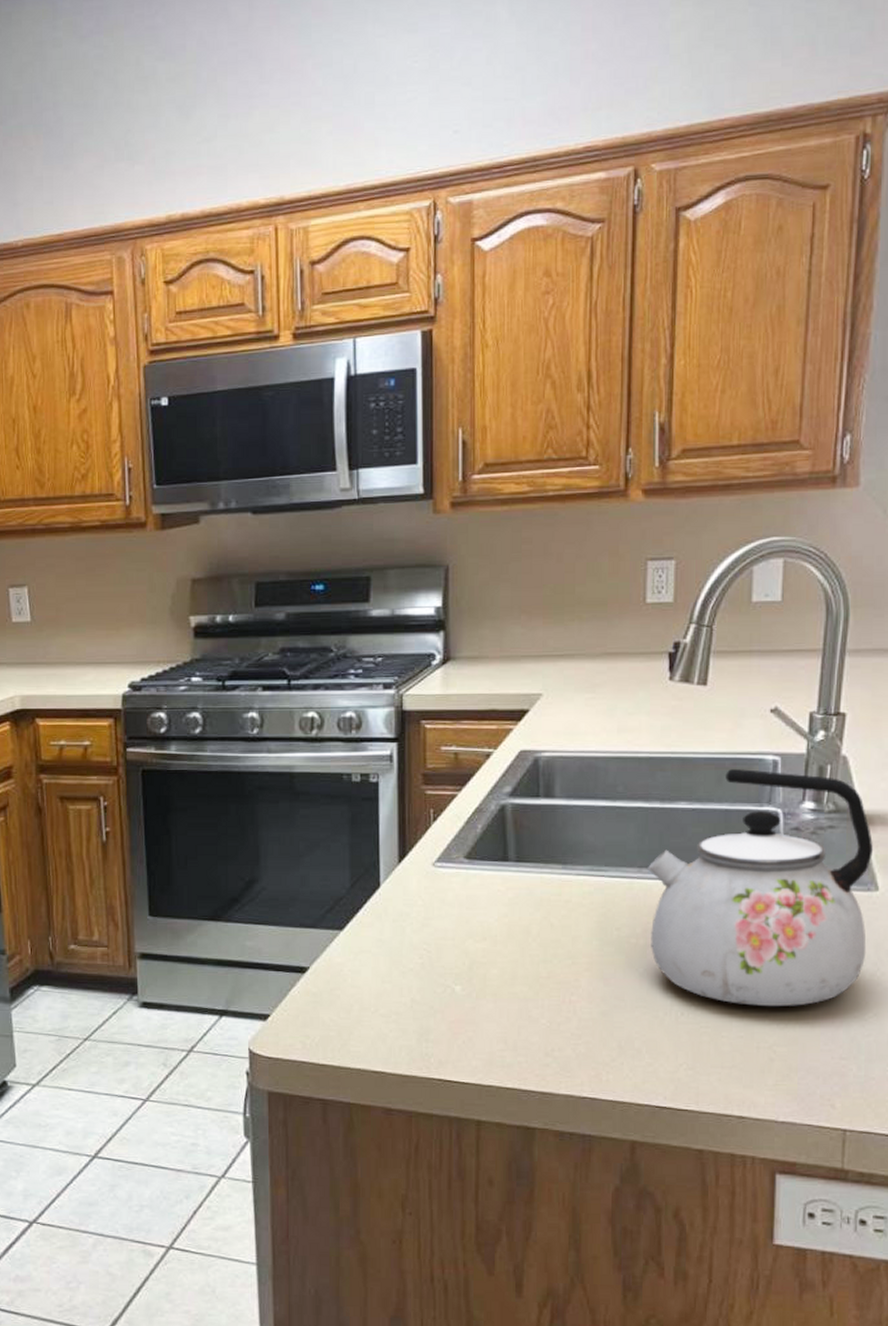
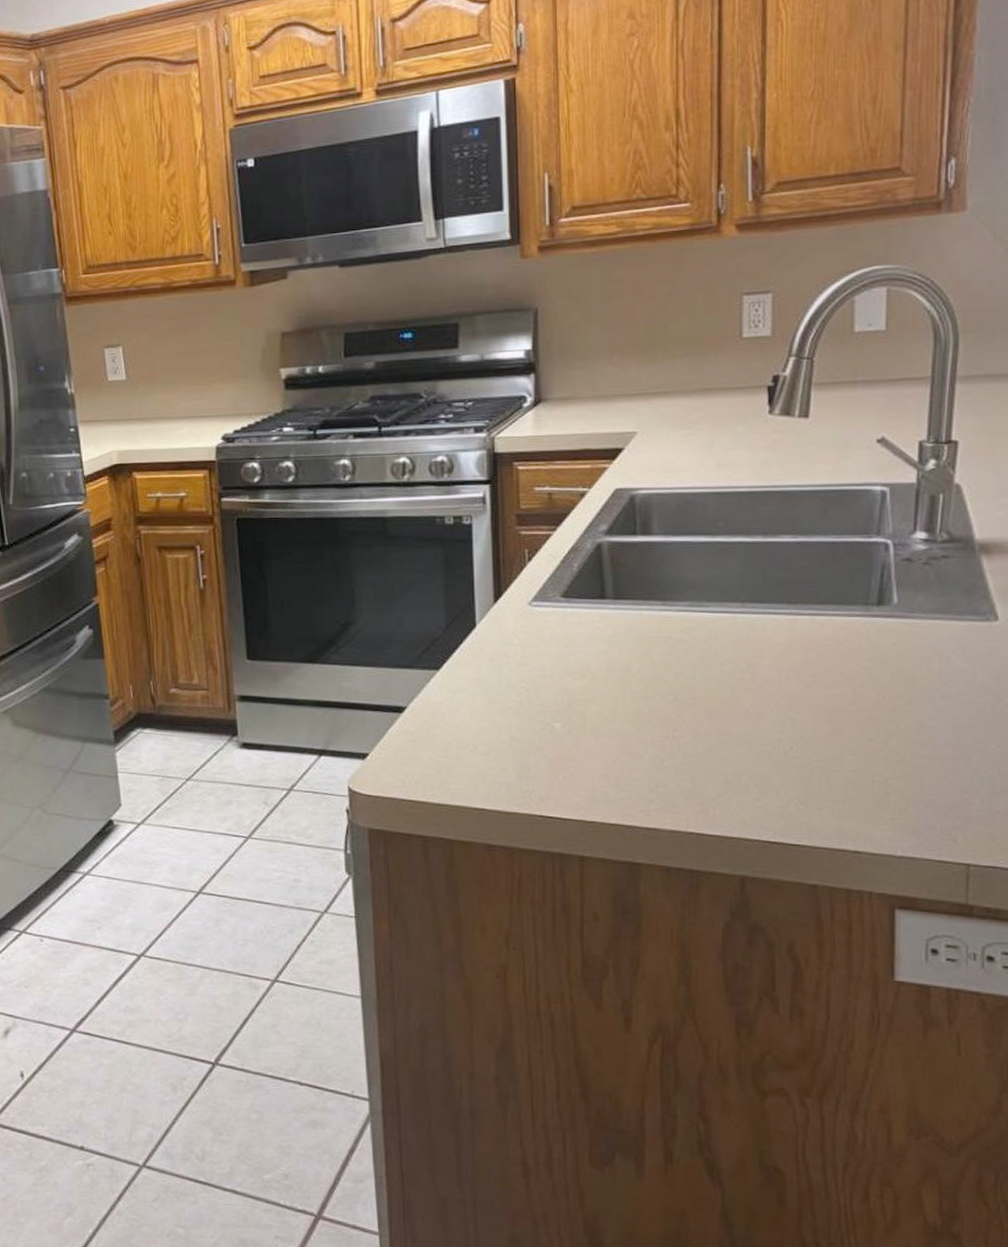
kettle: present [648,769,874,1006] -> none [751,501,992,739]

